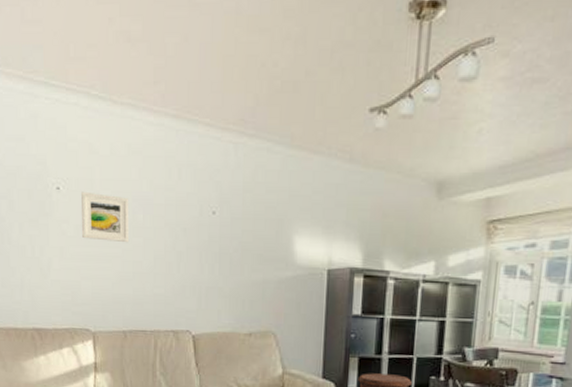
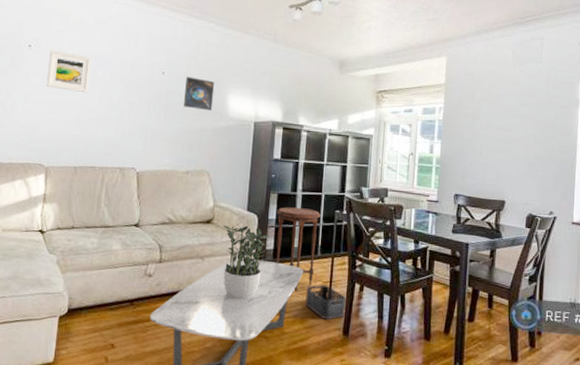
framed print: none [241,214,277,259] -> present [184,76,215,111]

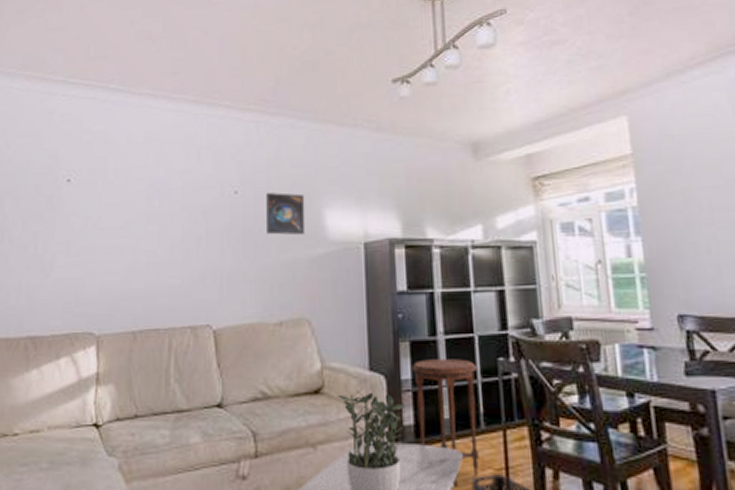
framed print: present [47,50,92,93] -> none [92,181,145,232]

